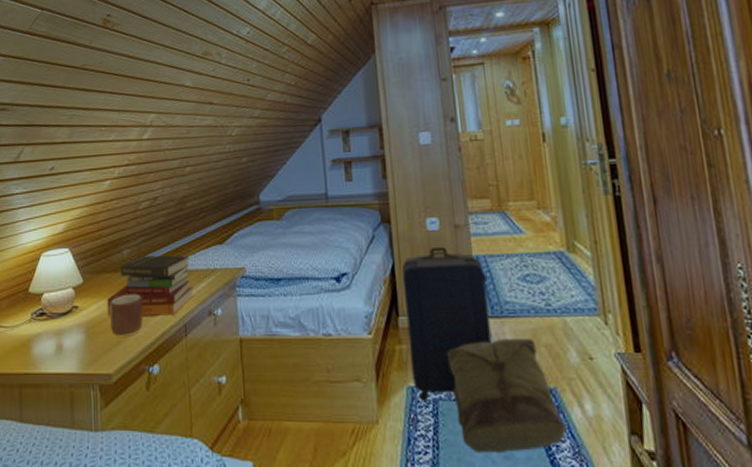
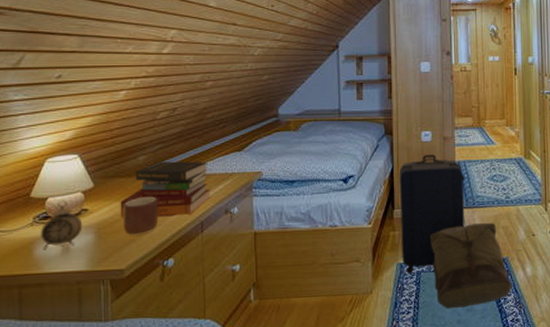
alarm clock: none [37,297,74,349] -> present [40,201,83,250]

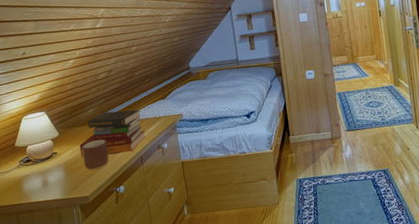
alarm clock: present [40,201,83,250] -> none [25,147,55,185]
suitcase: present [399,155,466,274] -> none [290,89,350,187]
backpack: present [429,222,512,309] -> none [321,141,394,214]

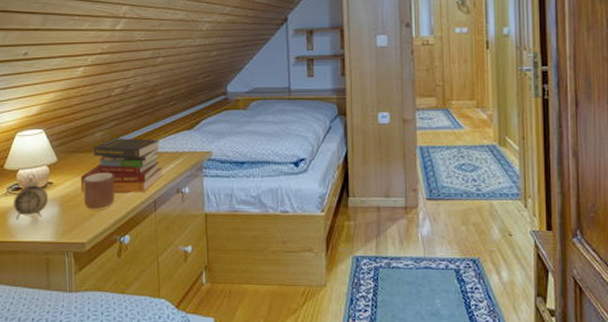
alarm clock: none [25,147,55,185] -> present [13,173,49,220]

